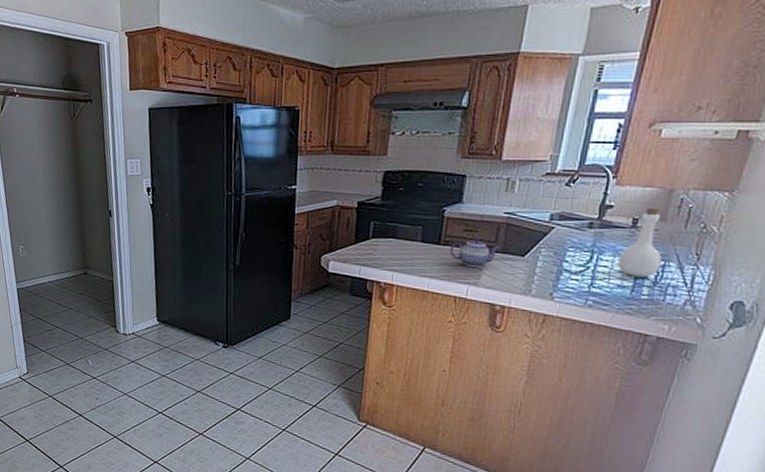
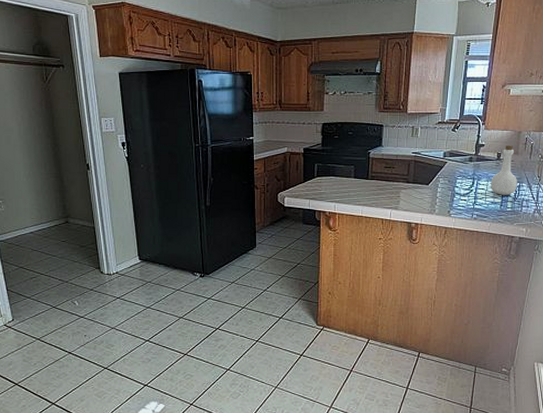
teapot: present [450,237,500,267] -> none [376,172,411,195]

